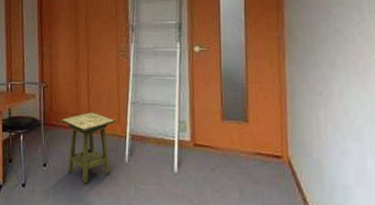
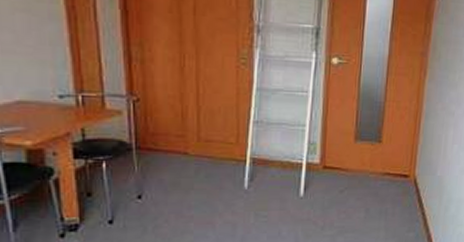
side table: present [61,112,115,184] -> none [161,133,233,215]

